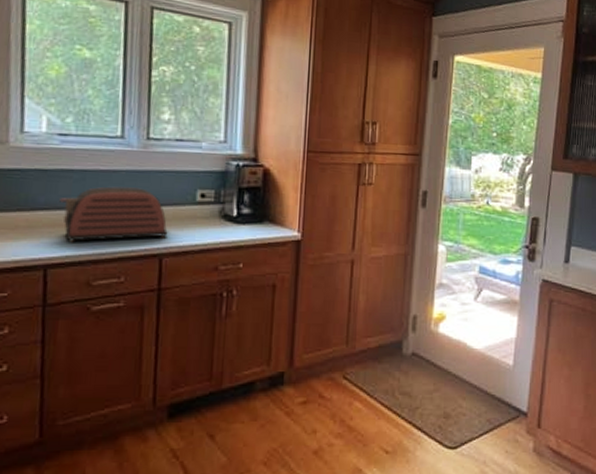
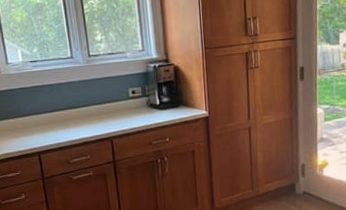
toaster: present [59,186,168,243] -> none [39,92,114,136]

